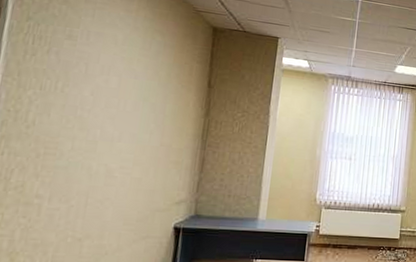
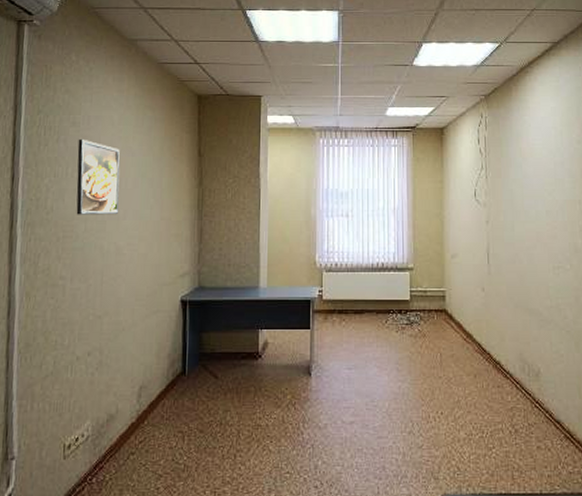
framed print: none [63,53,122,137] -> present [76,139,120,215]

